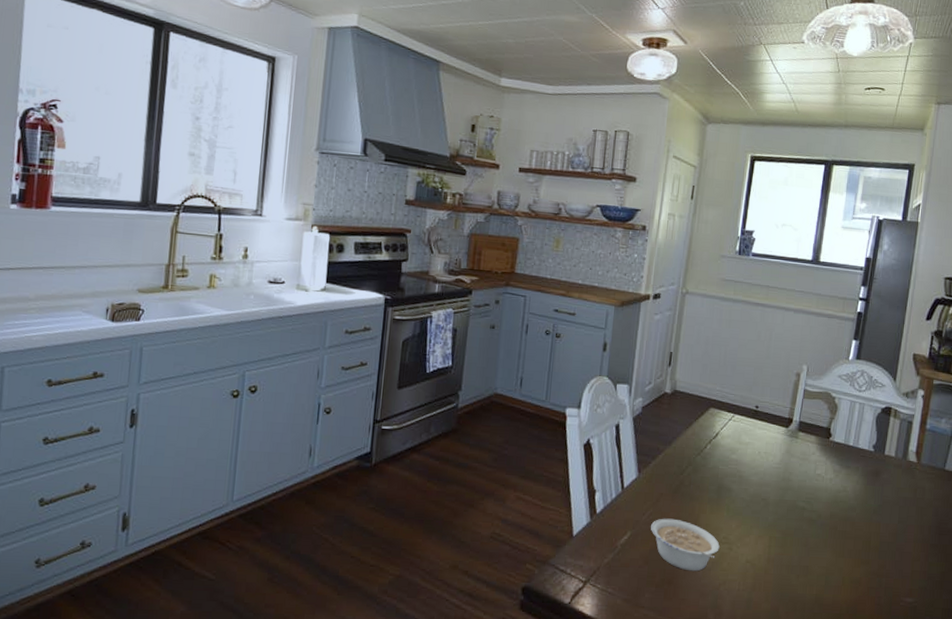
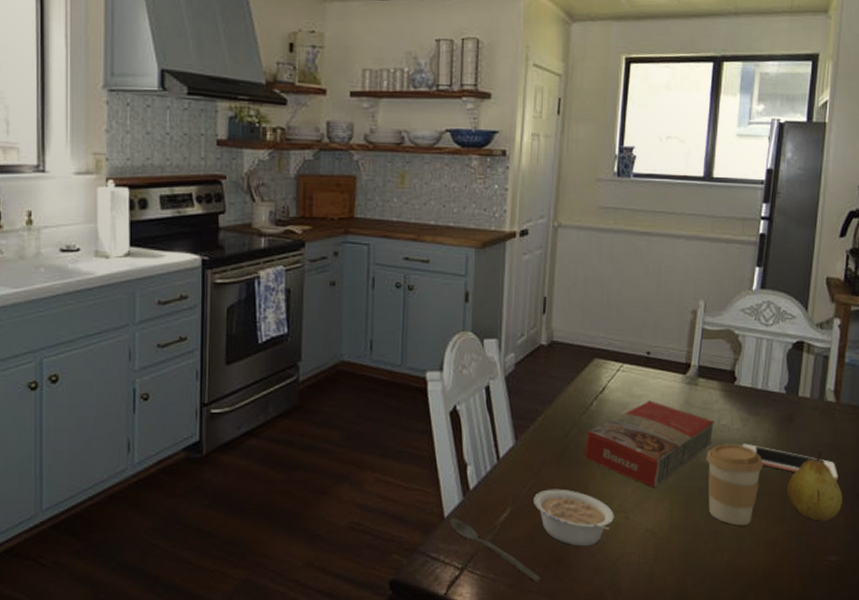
spoon: none [577,537,653,599] -> present [449,518,541,583]
macaroni box: none [697,448,811,525] -> present [585,400,714,488]
coffee cup: none [802,491,852,565] -> present [706,444,764,526]
cell phone: none [834,492,917,532] -> present [742,443,838,481]
fruit: none [871,502,919,566] -> present [787,449,842,521]

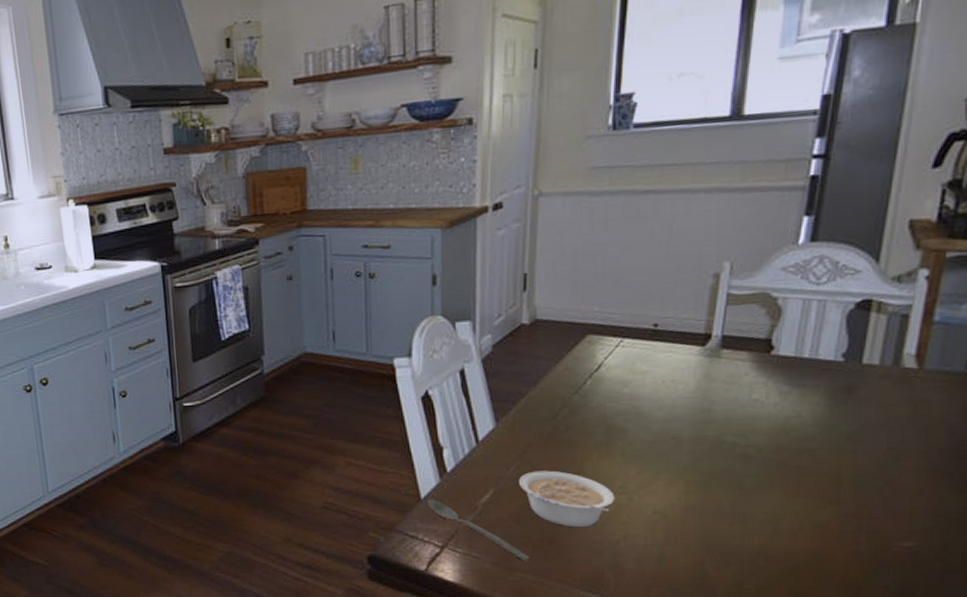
macaroni box: present [585,400,714,488] -> none [578,376,743,469]
coffee cup: present [706,444,764,526] -> none [731,420,810,508]
cell phone: present [742,443,838,481] -> none [781,419,918,459]
fruit: present [787,449,842,521] -> none [843,423,923,504]

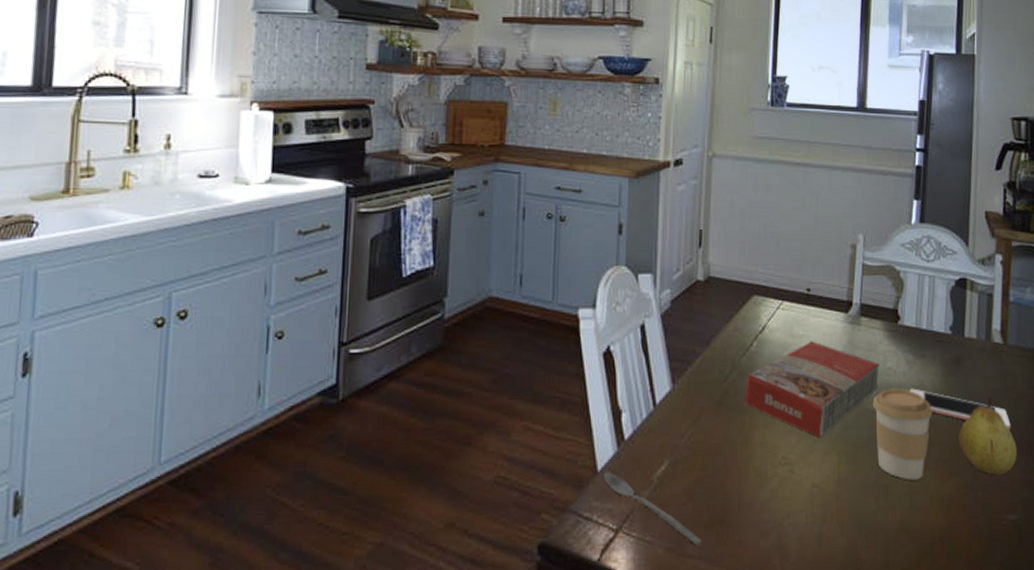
legume: present [519,470,615,528] -> none [693,438,779,505]
macaroni box: none [578,376,743,469] -> present [746,341,879,438]
coffee cup: none [731,420,810,508] -> present [872,388,933,481]
cell phone: none [781,419,918,459] -> present [909,388,1011,430]
fruit: none [843,423,923,504] -> present [959,395,1017,475]

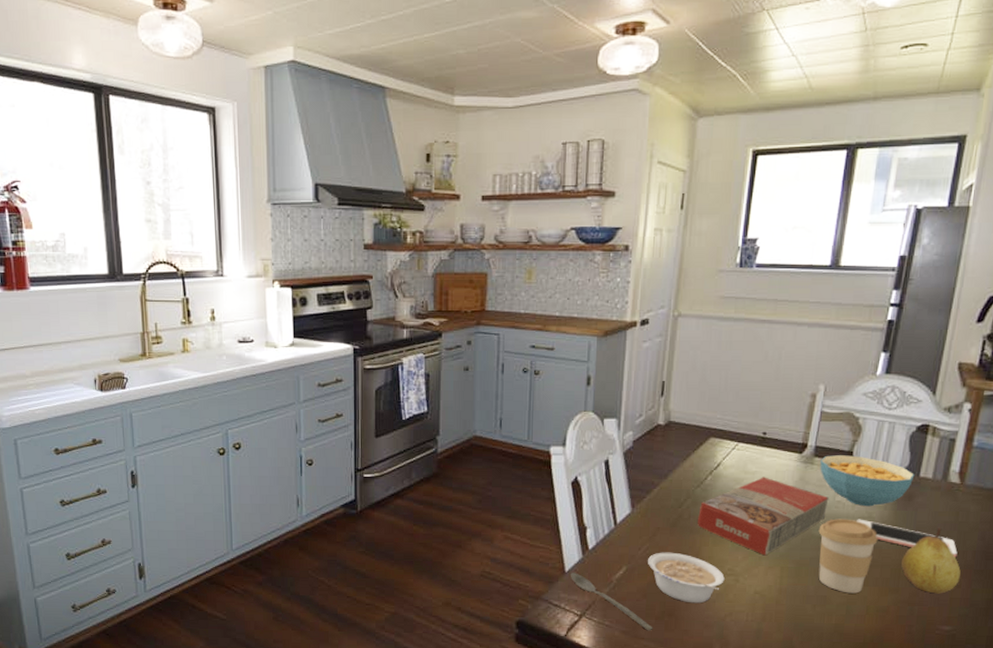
legume: none [693,438,779,505] -> present [648,552,725,604]
cereal bowl: none [867,314,960,374] -> present [820,455,915,507]

